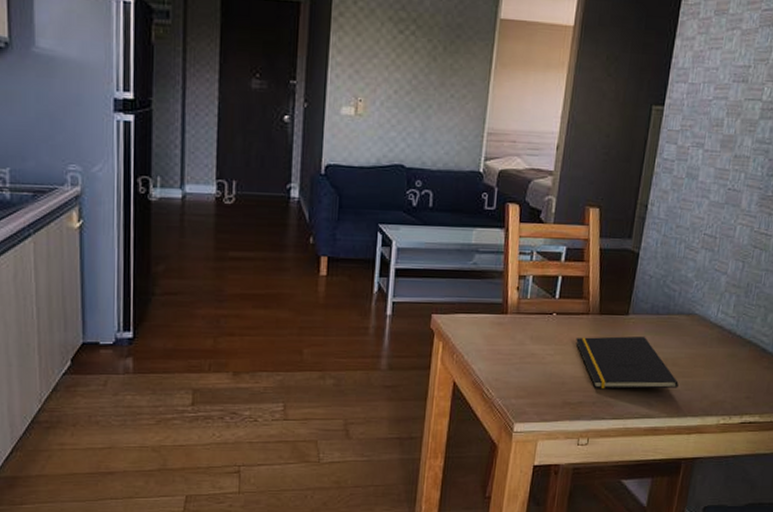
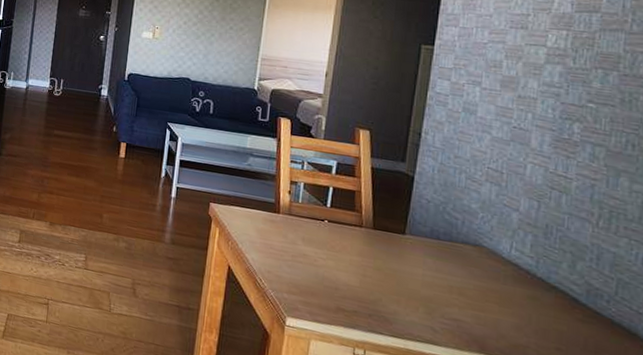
notepad: present [575,335,679,389] -> none [348,247,468,320]

